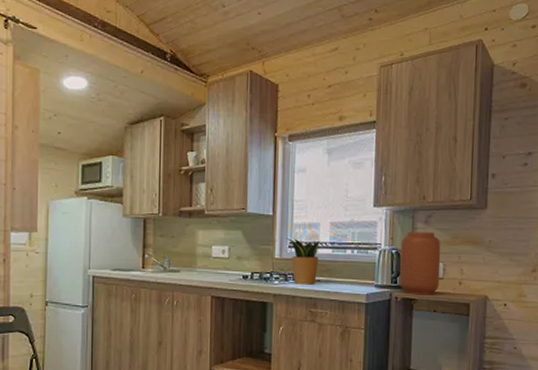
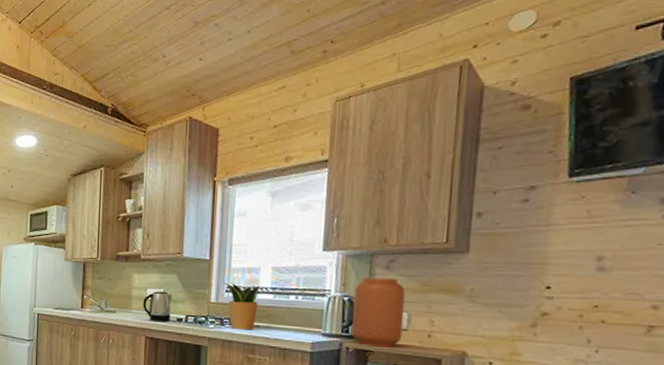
kettle: none [208,248,238,280] -> present [143,291,173,322]

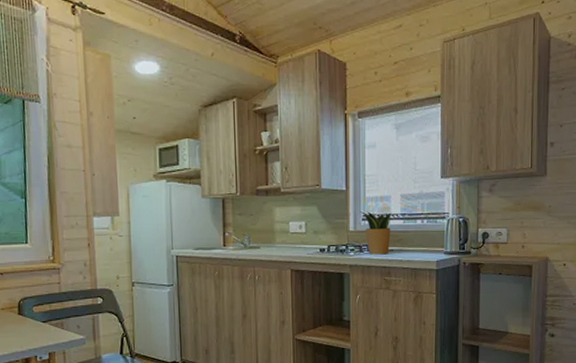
kettle: present [143,291,173,322] -> none [286,223,314,254]
vase: present [351,277,406,348] -> none [466,200,505,260]

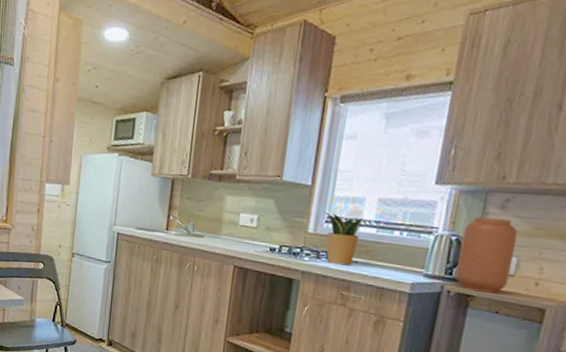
vase: none [466,200,505,260] -> present [455,216,518,294]

